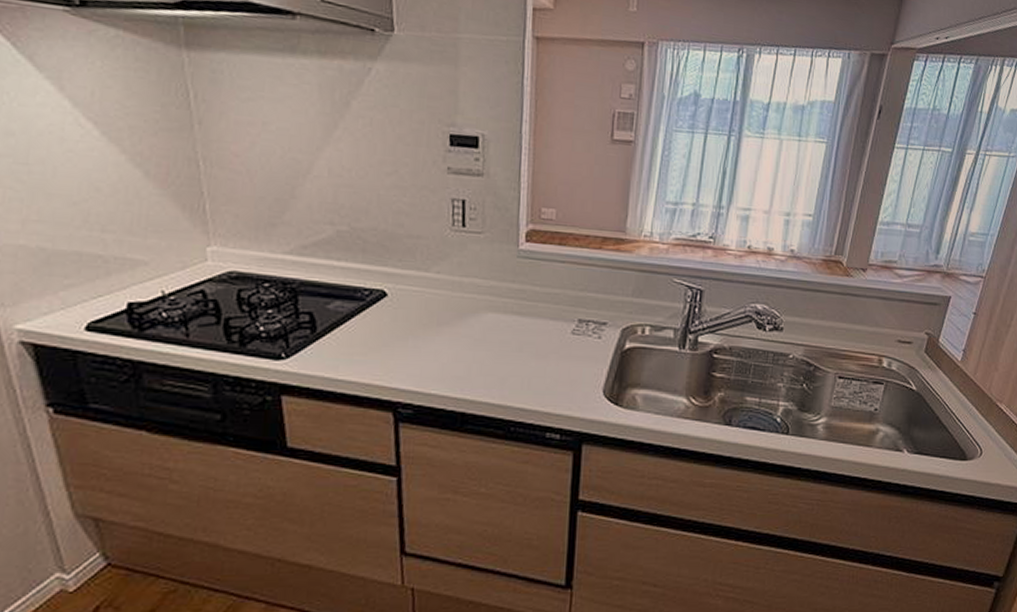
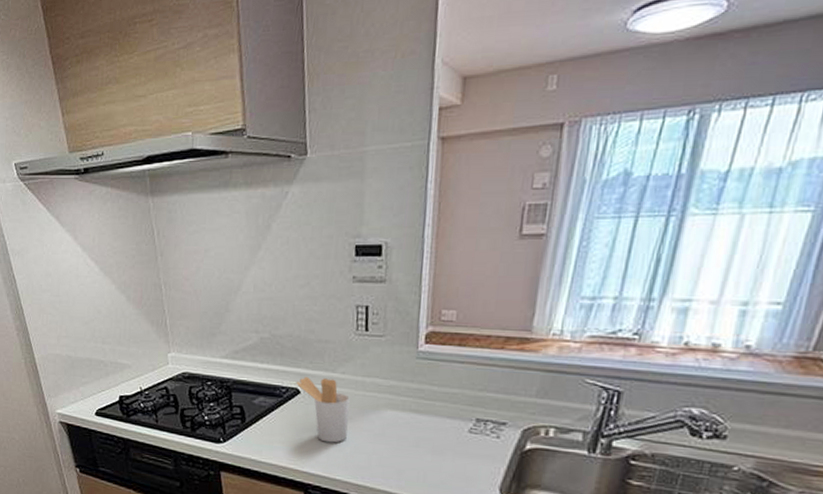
utensil holder: none [381,277,446,352] -> present [296,377,350,443]

